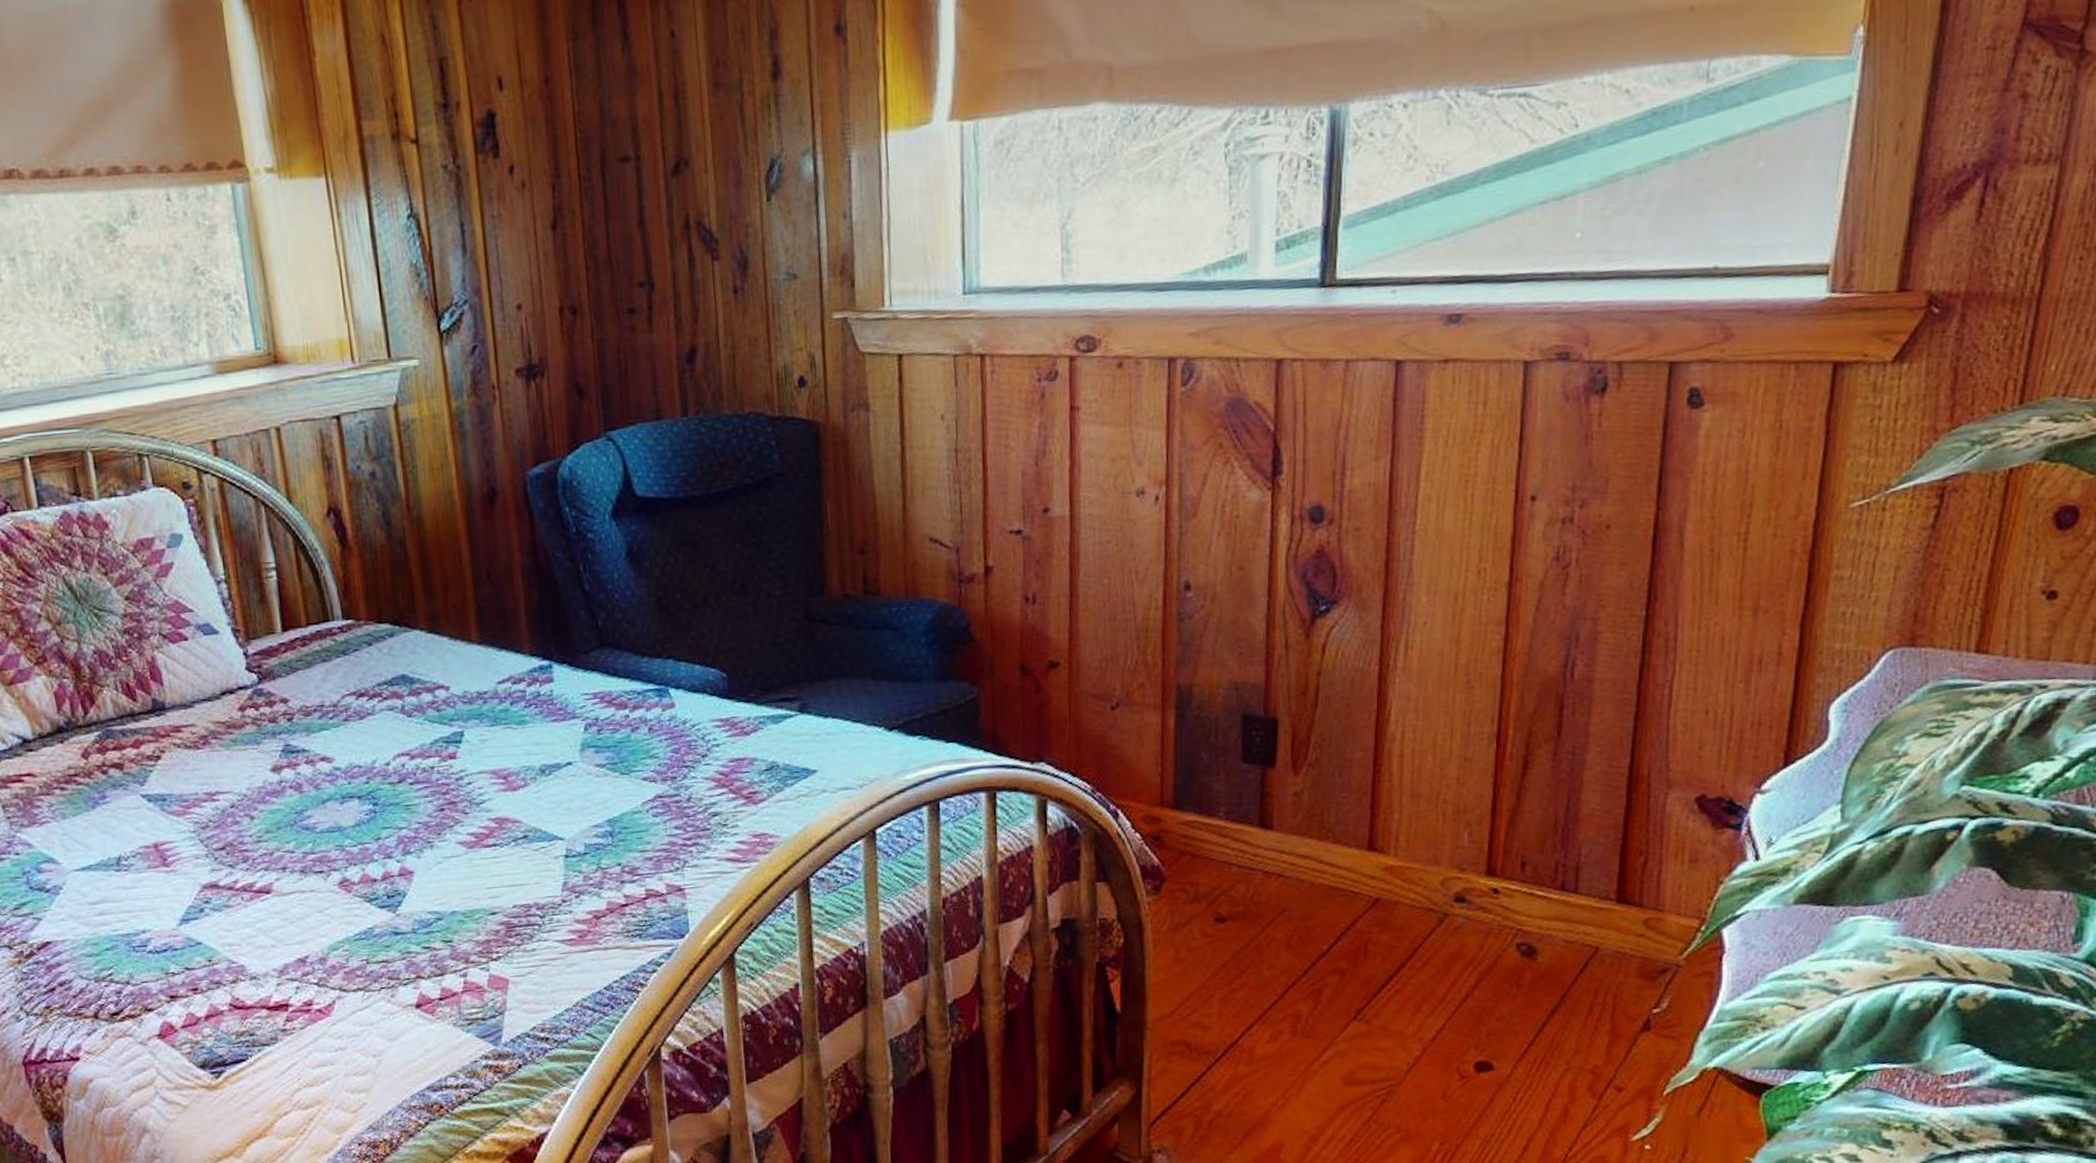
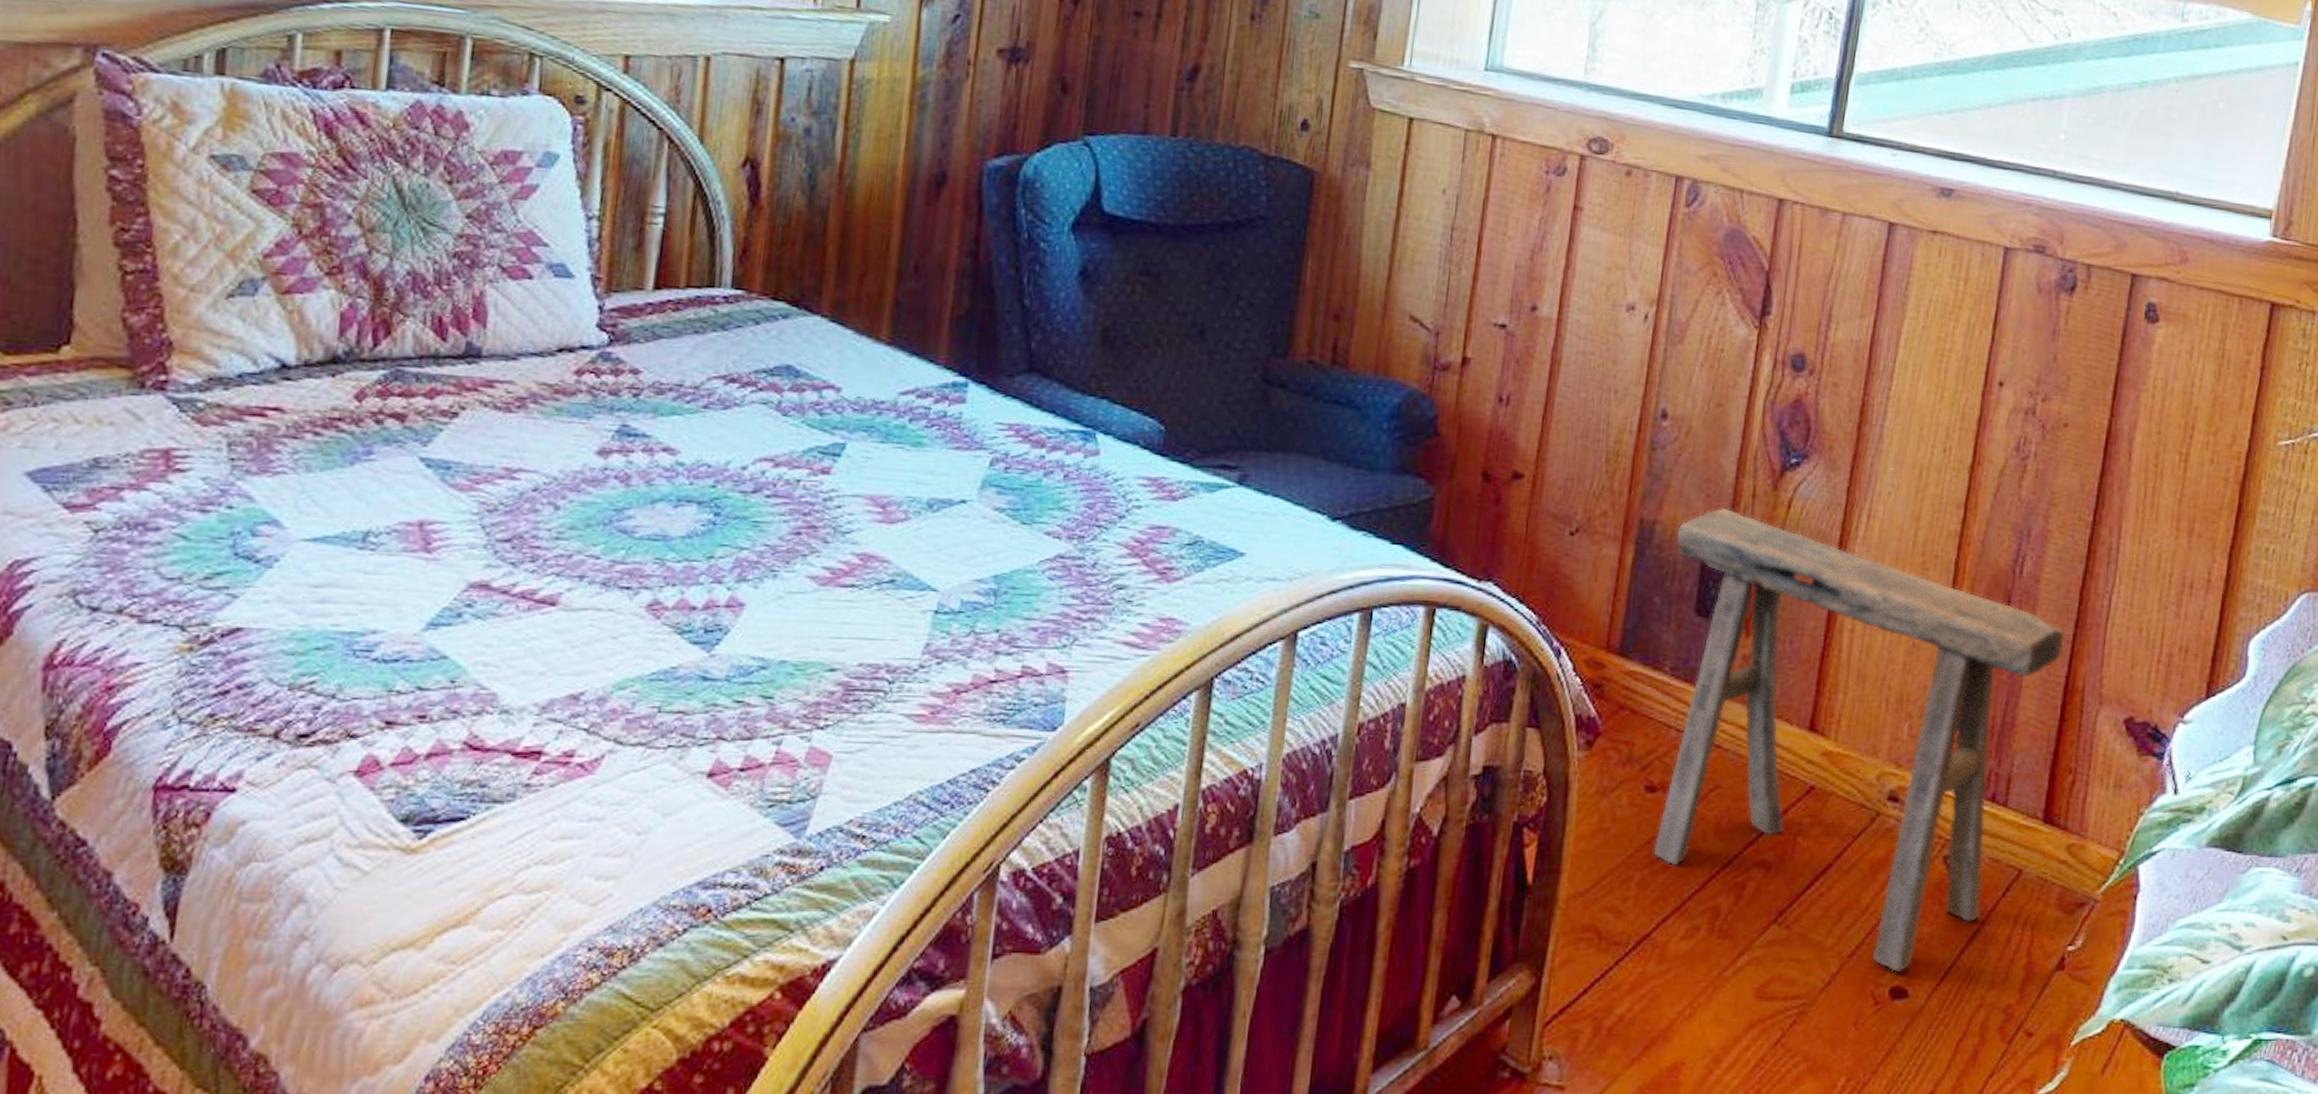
stool: none [1214,662,1624,1050] -> present [1653,507,2064,973]

